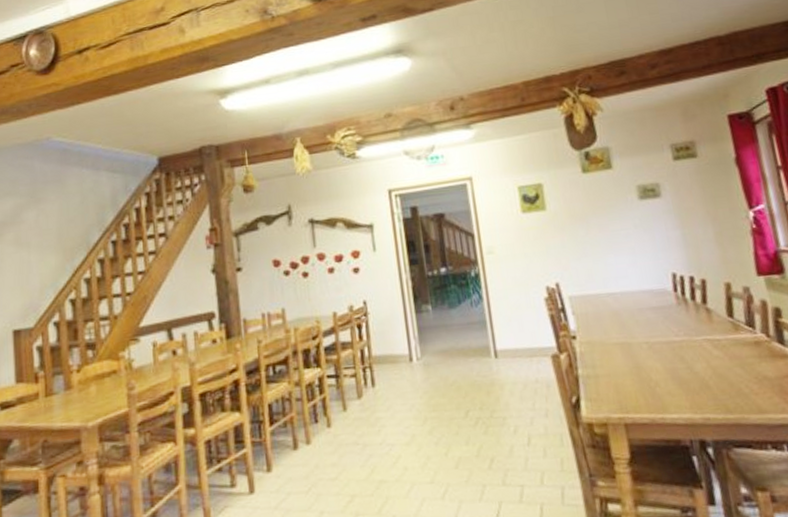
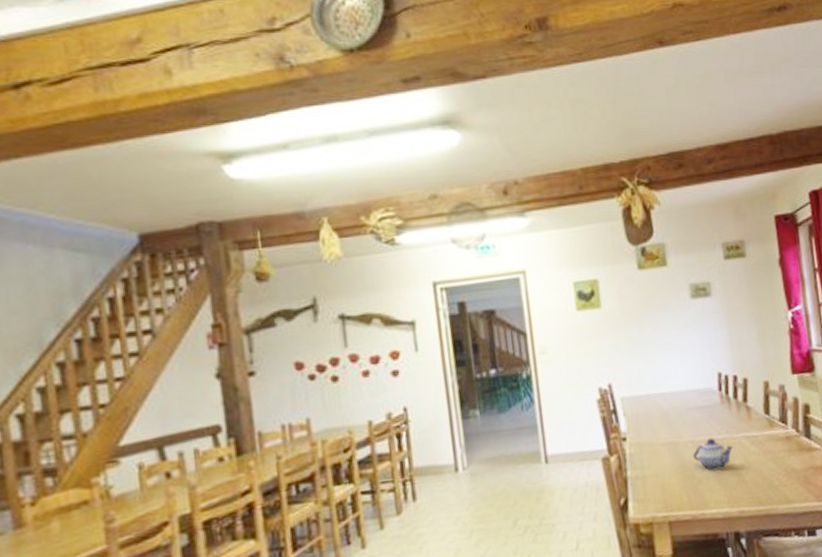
teapot: none [648,339,694,373] -> present [692,437,734,470]

